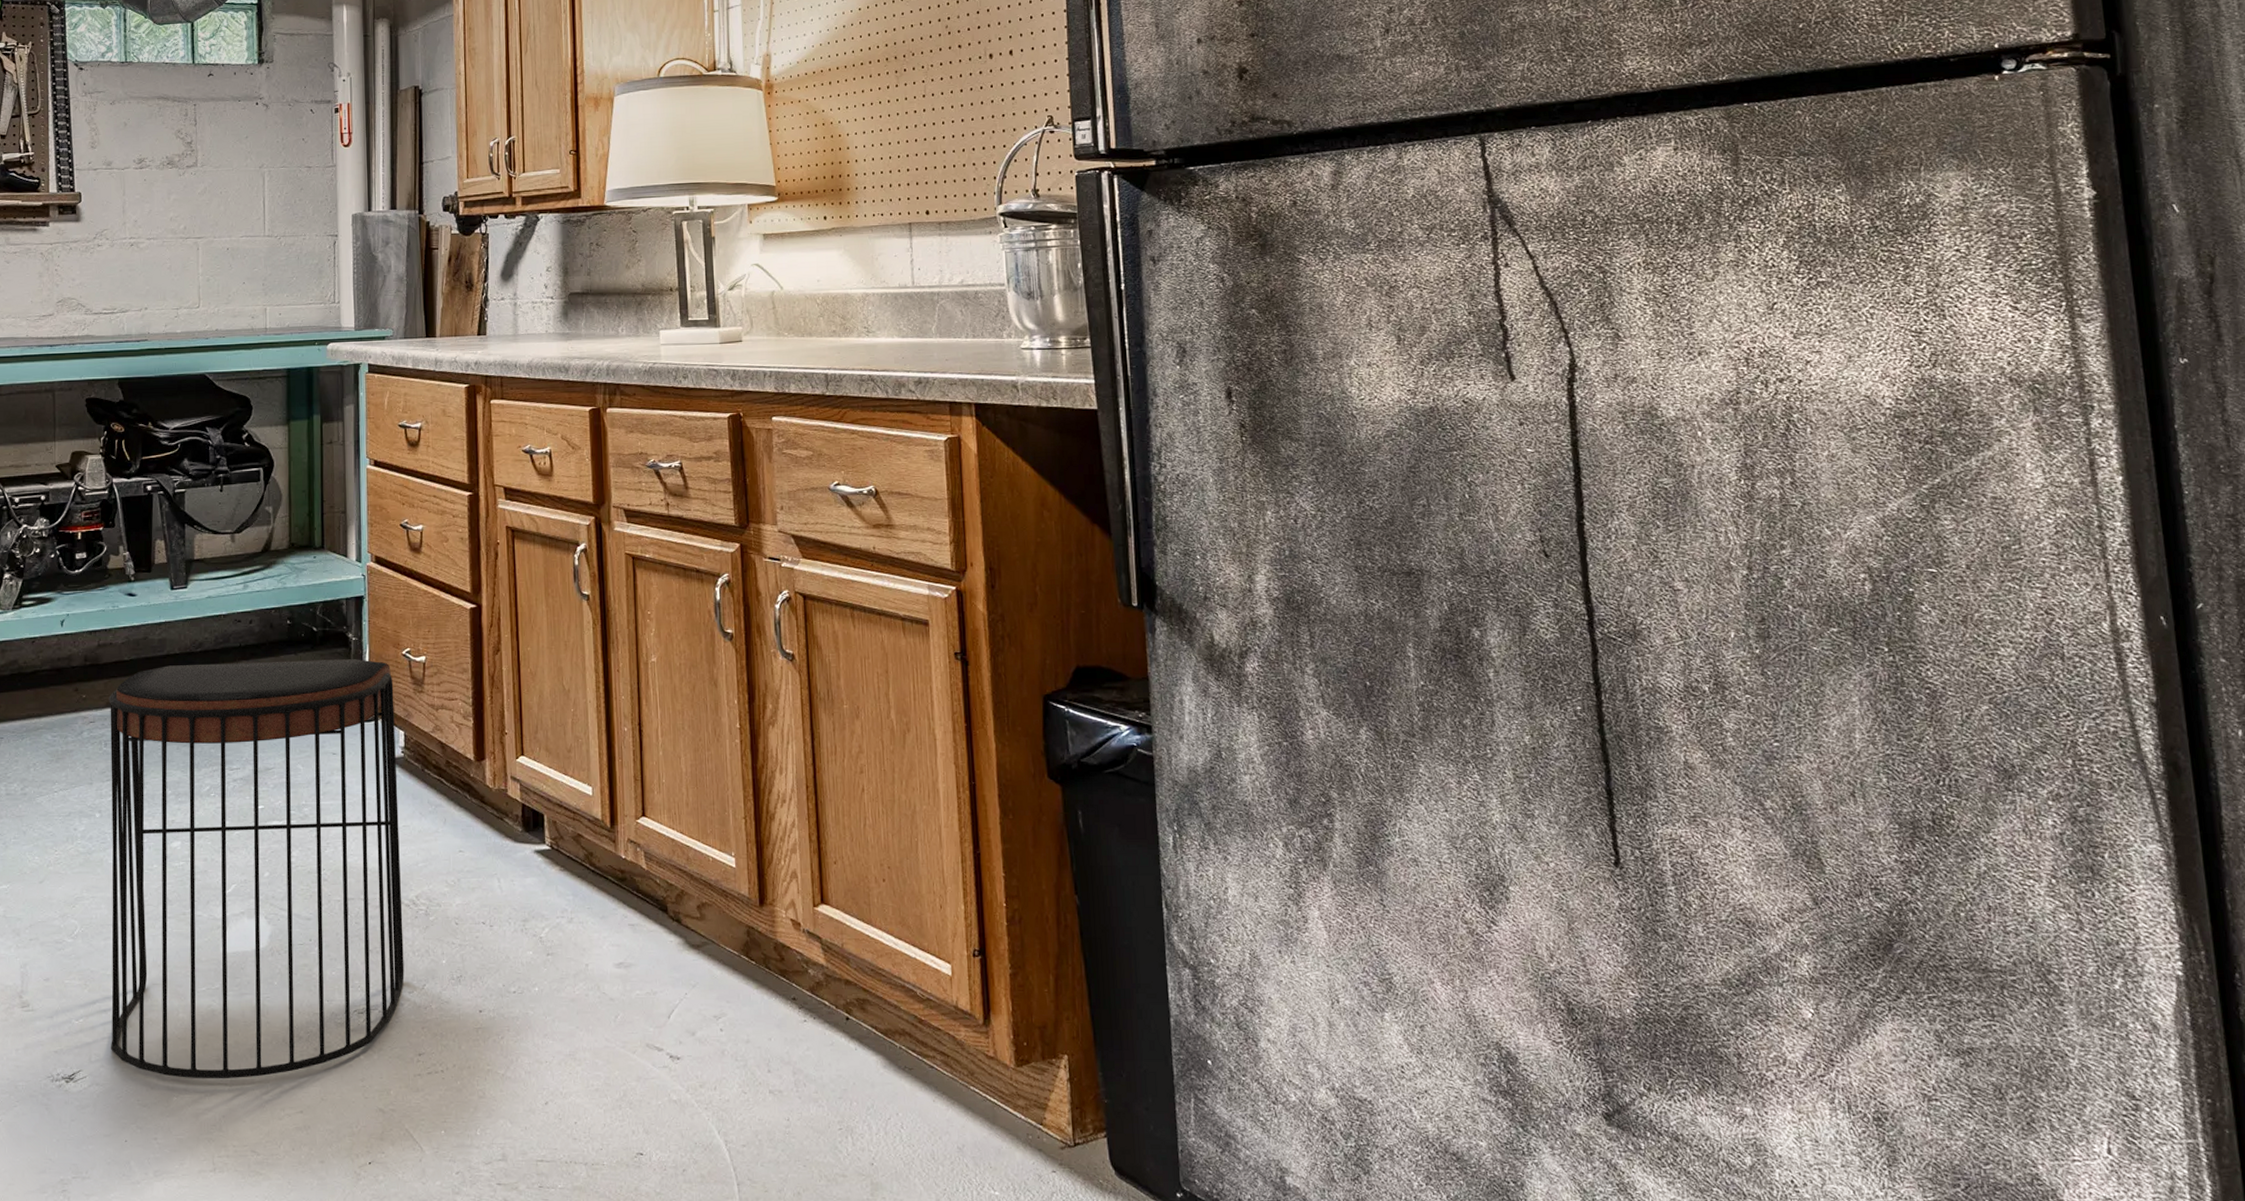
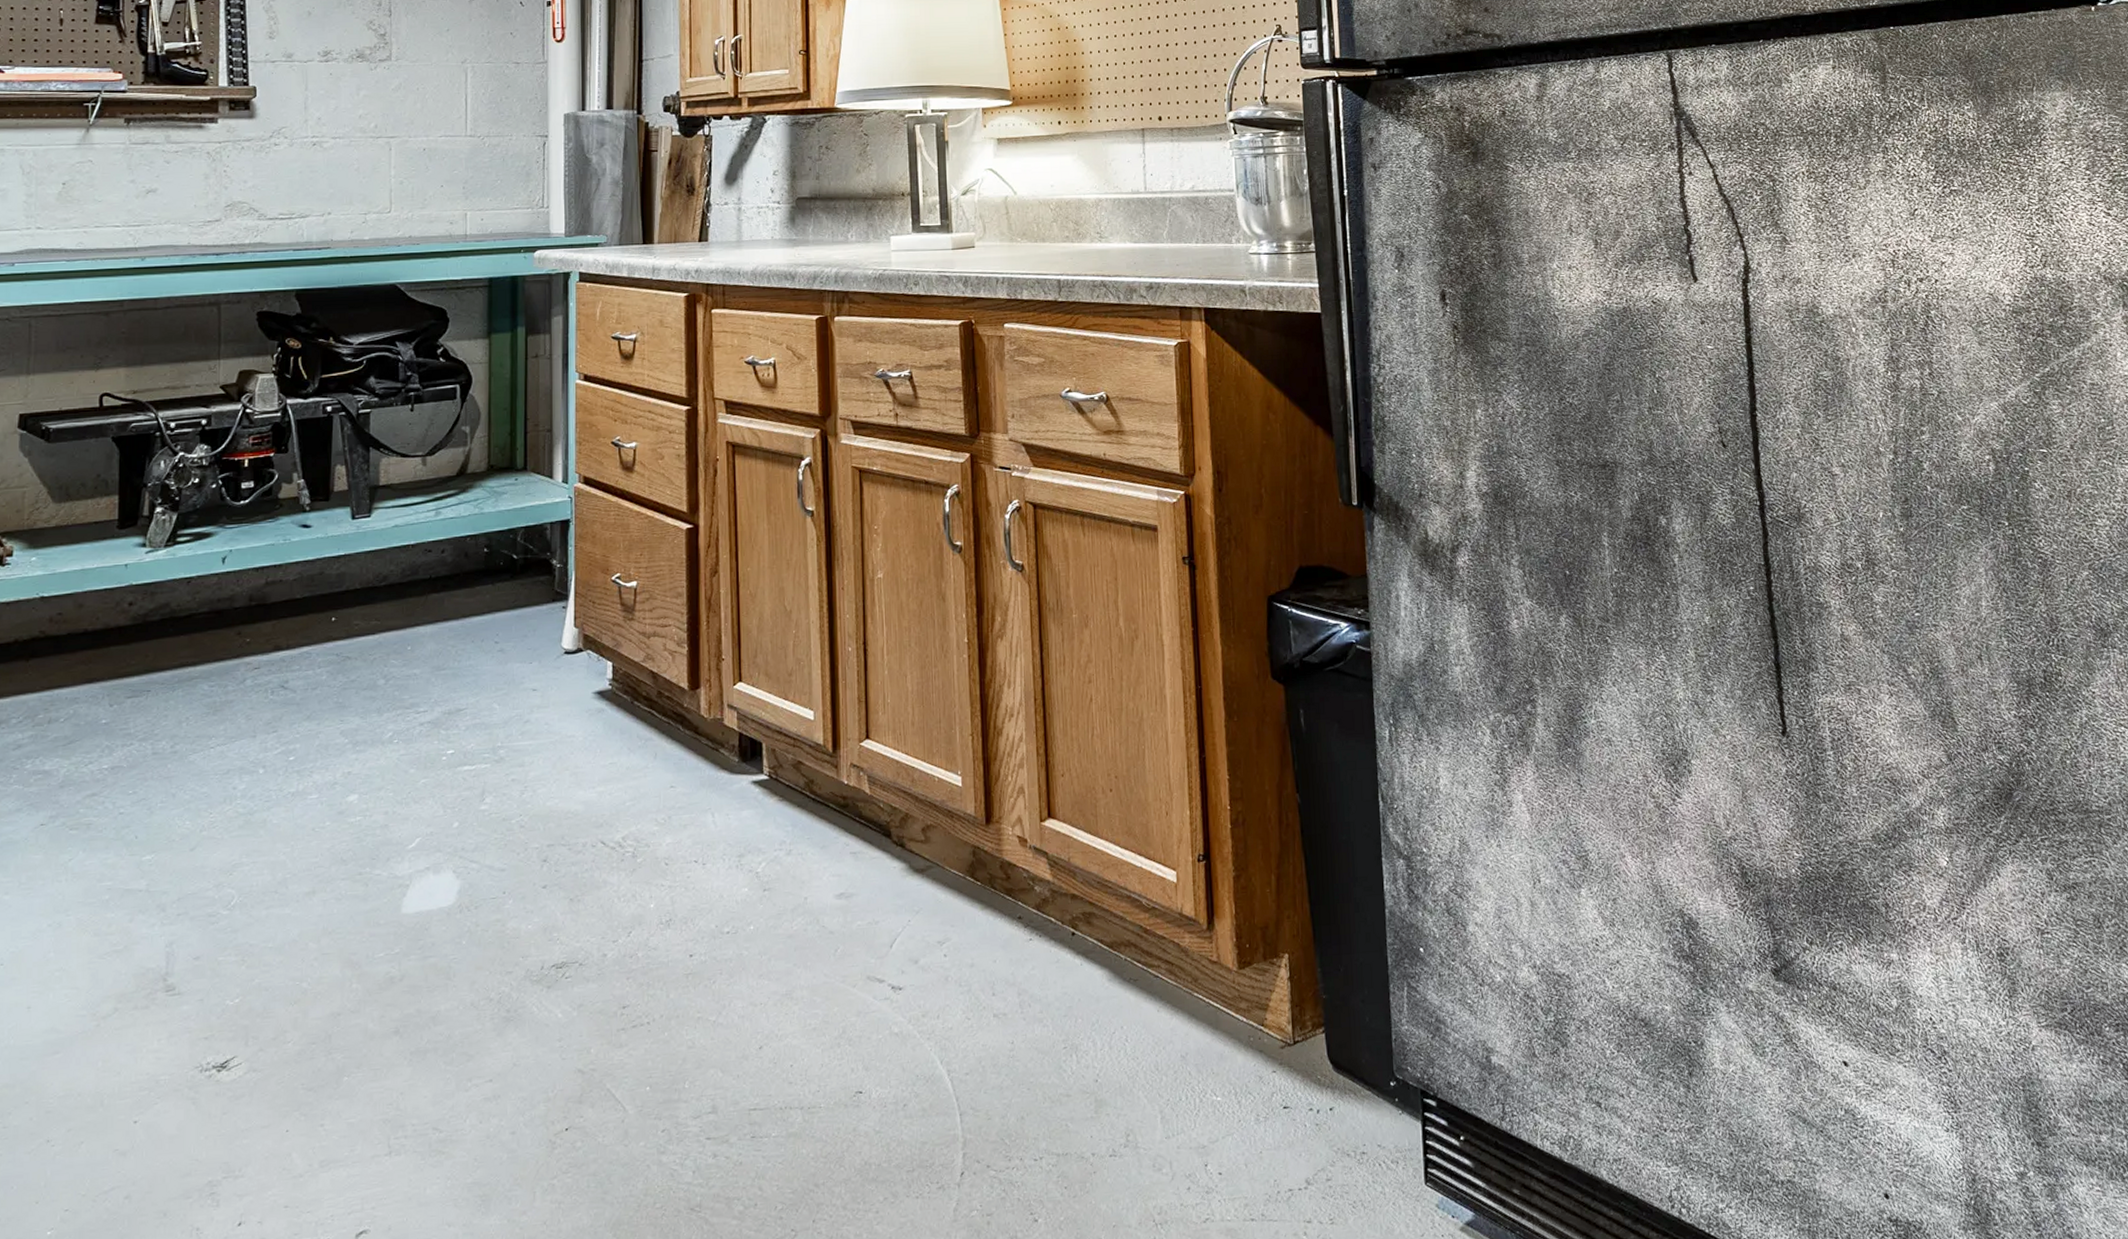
stool: present [109,659,405,1079] -> none [272,587,608,1055]

